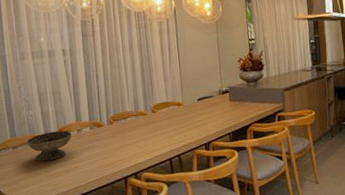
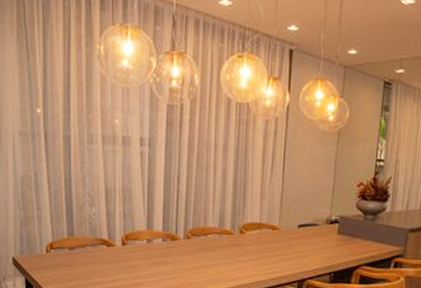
decorative bowl: present [27,130,73,162] -> none [86,236,141,271]

